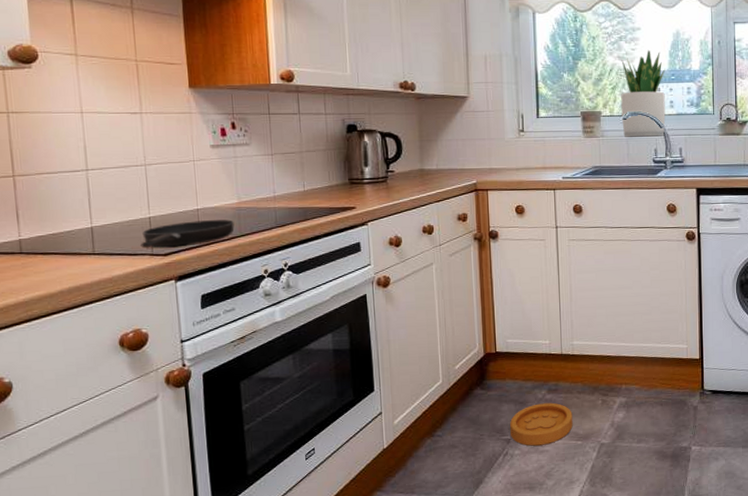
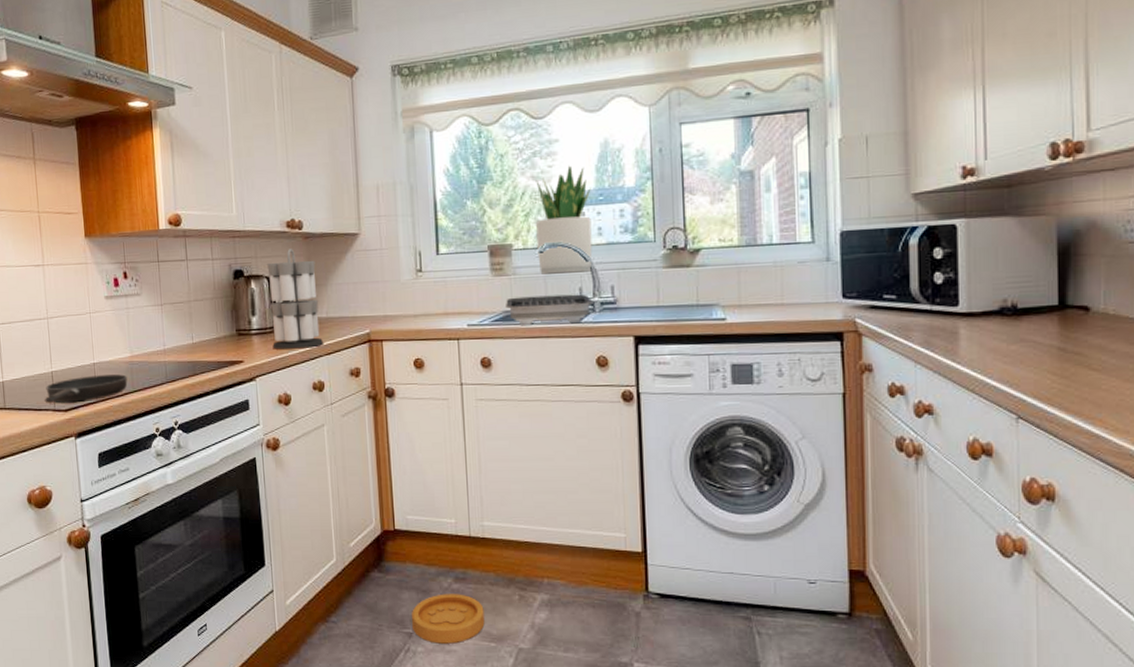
spice rack: none [380,107,433,197] -> present [267,249,323,350]
dish rack: none [594,154,667,179] -> present [505,294,595,326]

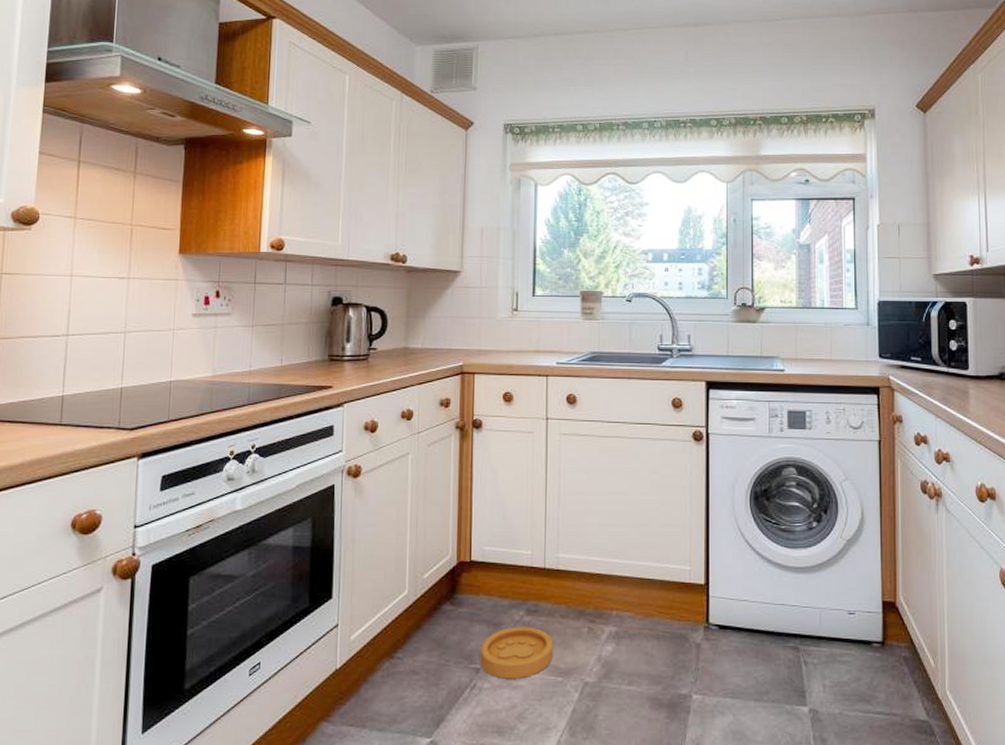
frying pan: present [44,374,128,403] -> none [108,394,206,420]
spice rack: present [267,249,323,350] -> none [364,281,416,377]
dish rack: present [505,294,595,326] -> none [592,340,673,367]
planter: present [536,165,592,276] -> none [625,226,675,322]

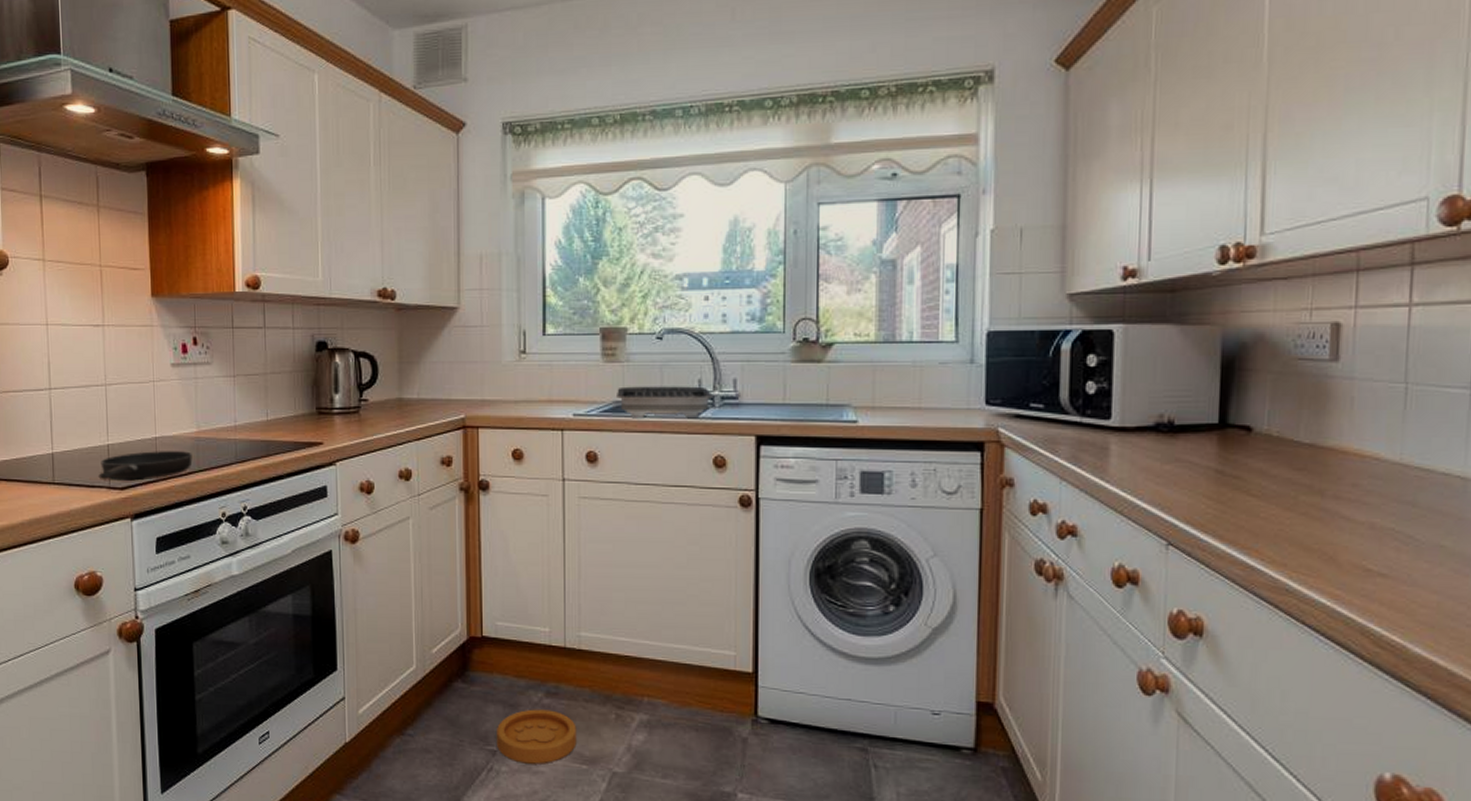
frying pan: none [108,394,206,420] -> present [98,451,193,479]
dish rack: none [592,340,673,367] -> present [615,386,715,419]

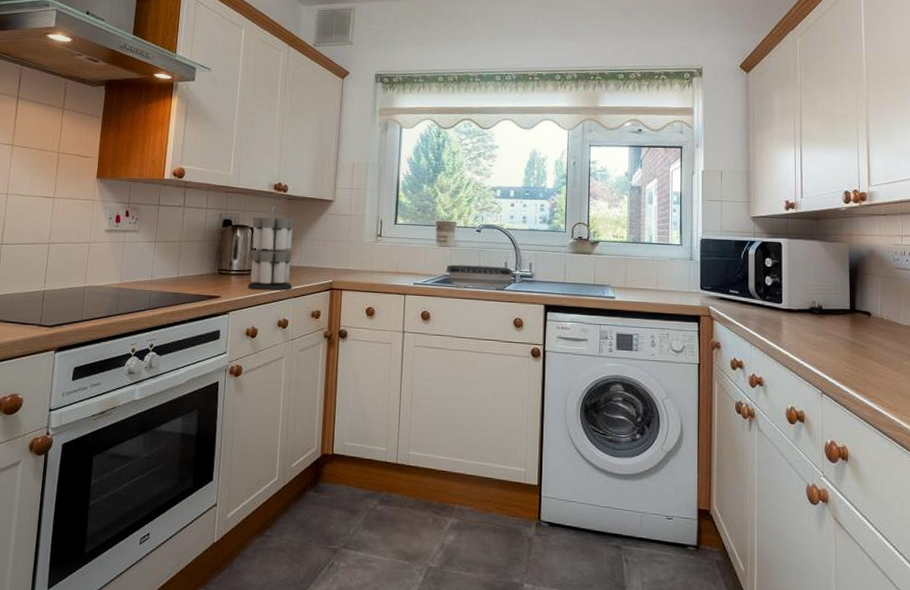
frying pan: present [98,451,193,479] -> none [32,297,114,320]
spice rack: none [354,321,412,432] -> present [248,207,294,291]
pet bowl: present [497,709,577,764] -> none [338,514,402,561]

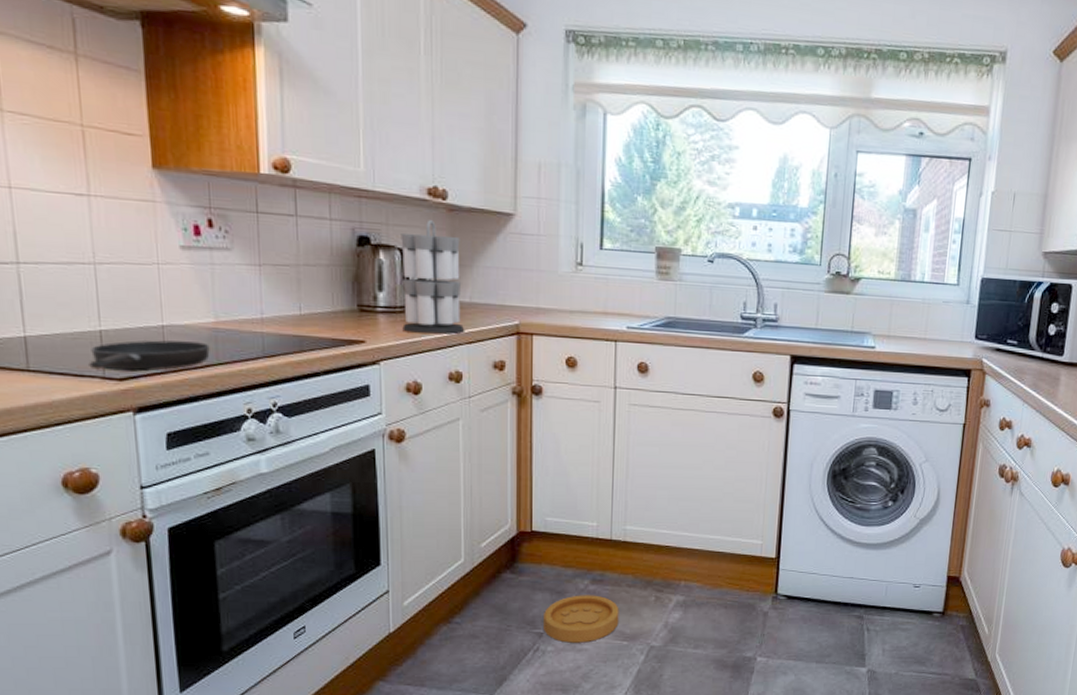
frying pan: none [32,297,114,320] -> present [89,340,210,371]
pet bowl: none [338,514,402,561] -> present [544,595,619,643]
dish rack: present [445,264,516,290] -> none [667,304,757,336]

